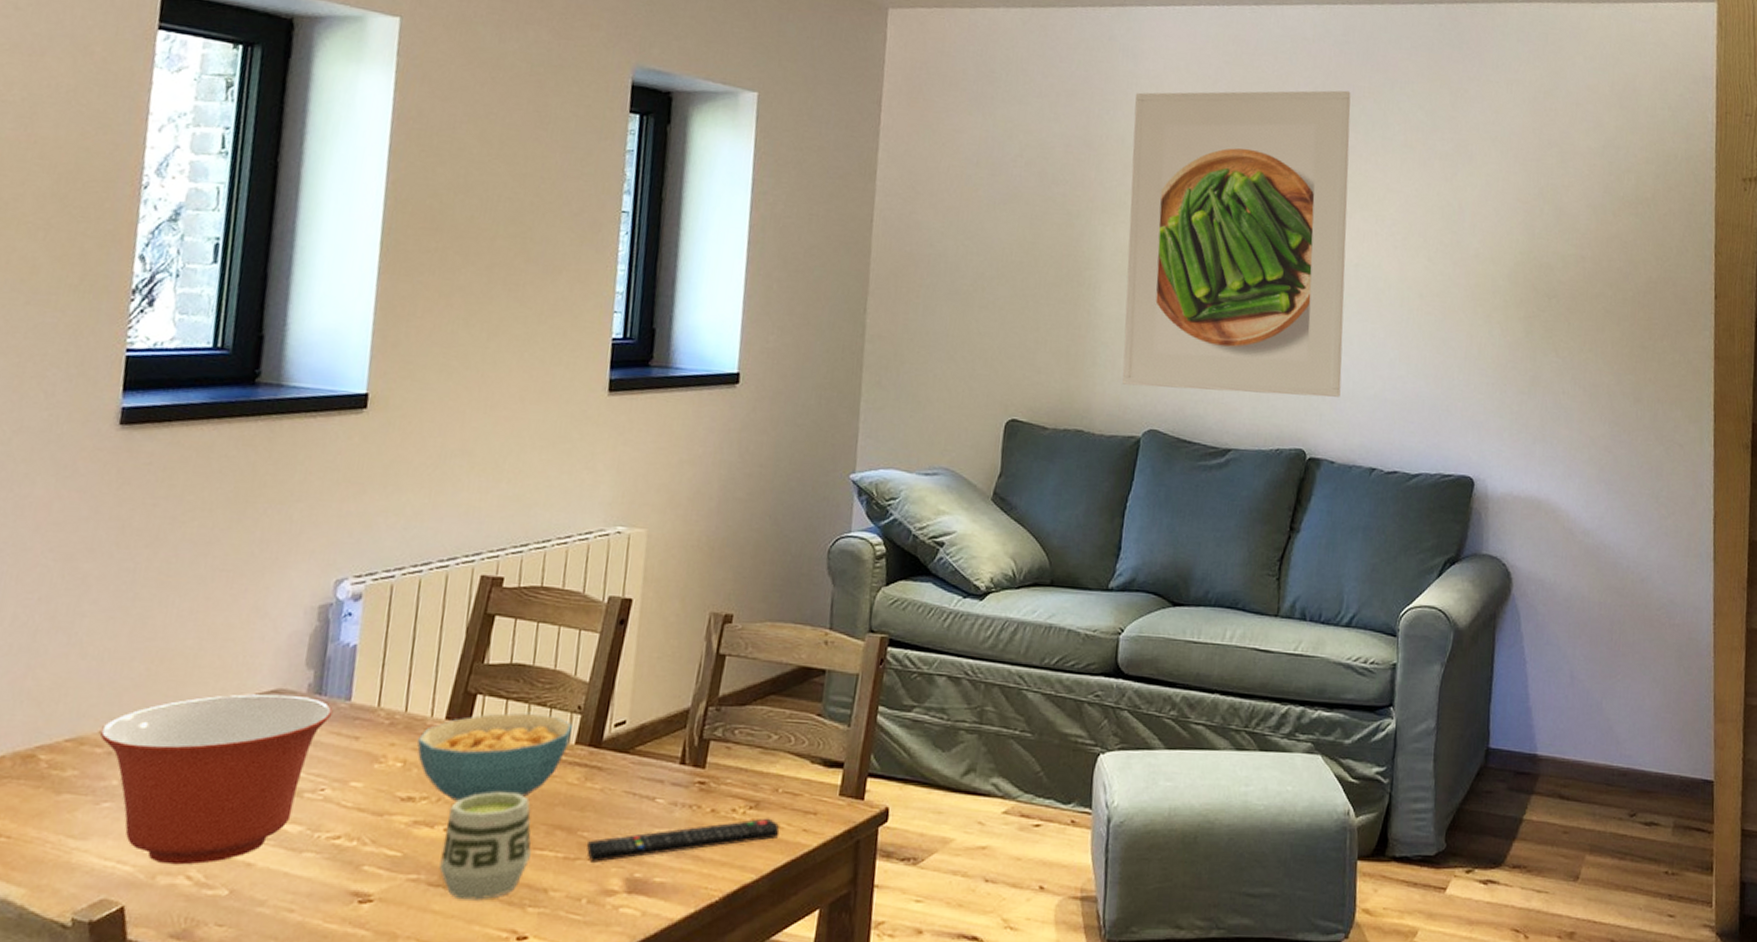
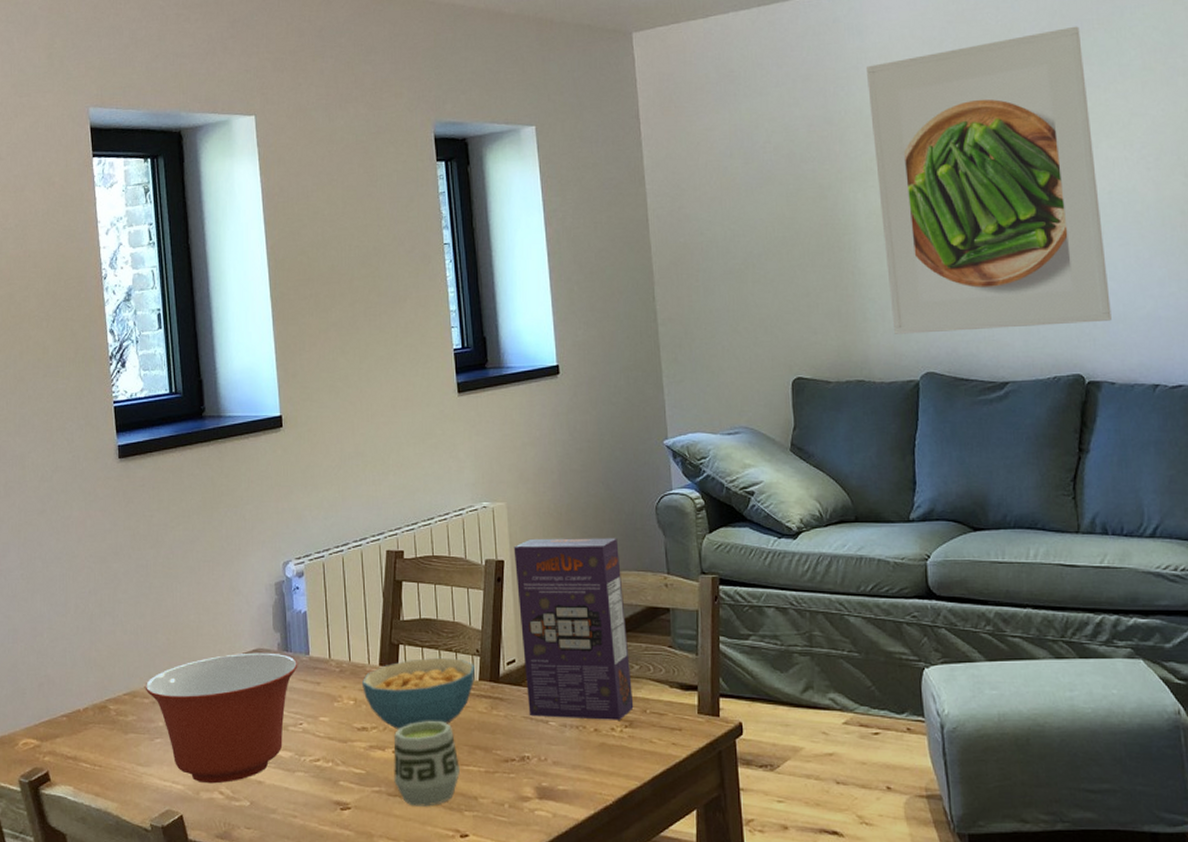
remote control: present [587,818,780,862] -> none [502,734,653,775]
cereal box: none [632,575,777,800] -> present [513,537,634,720]

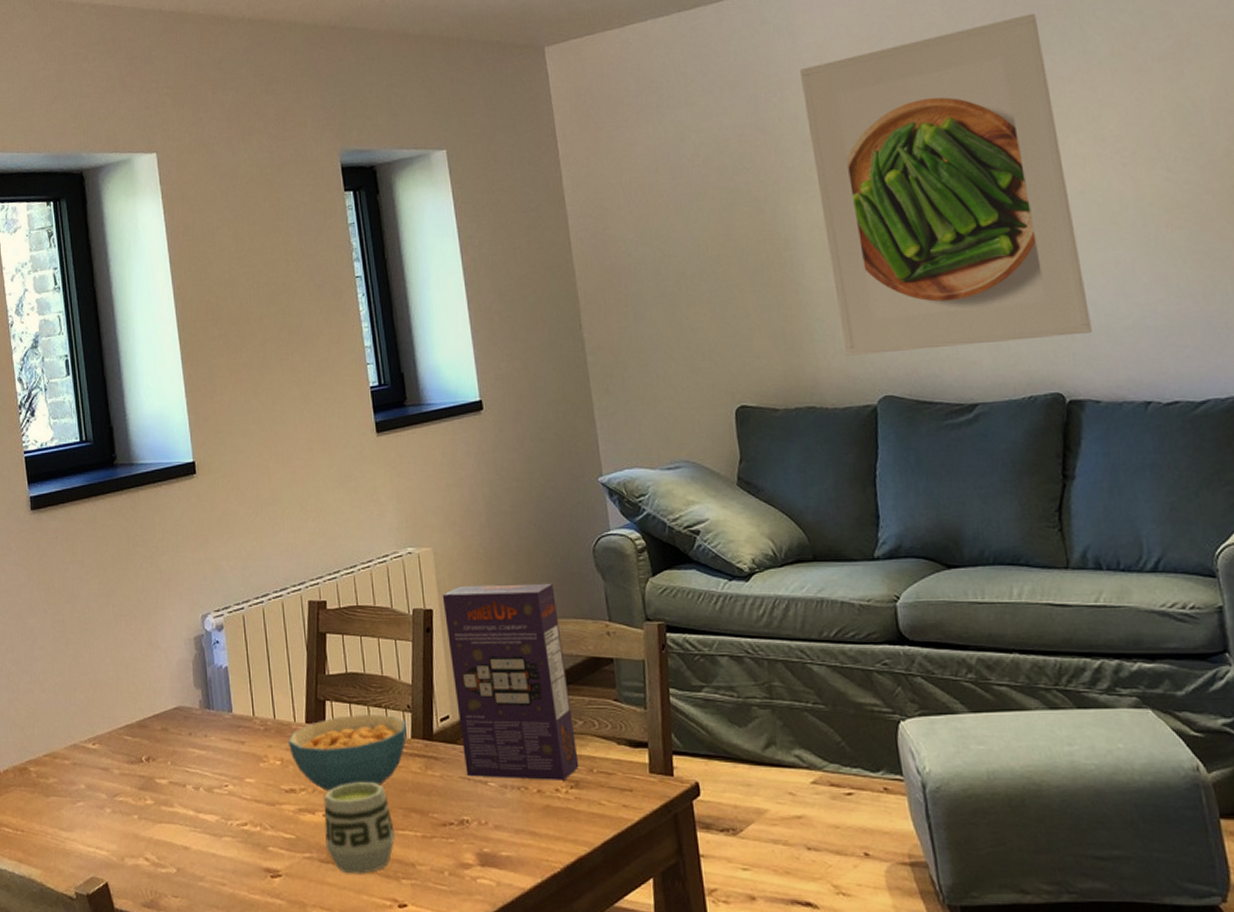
mixing bowl: present [145,652,298,784] -> none [65,710,221,850]

